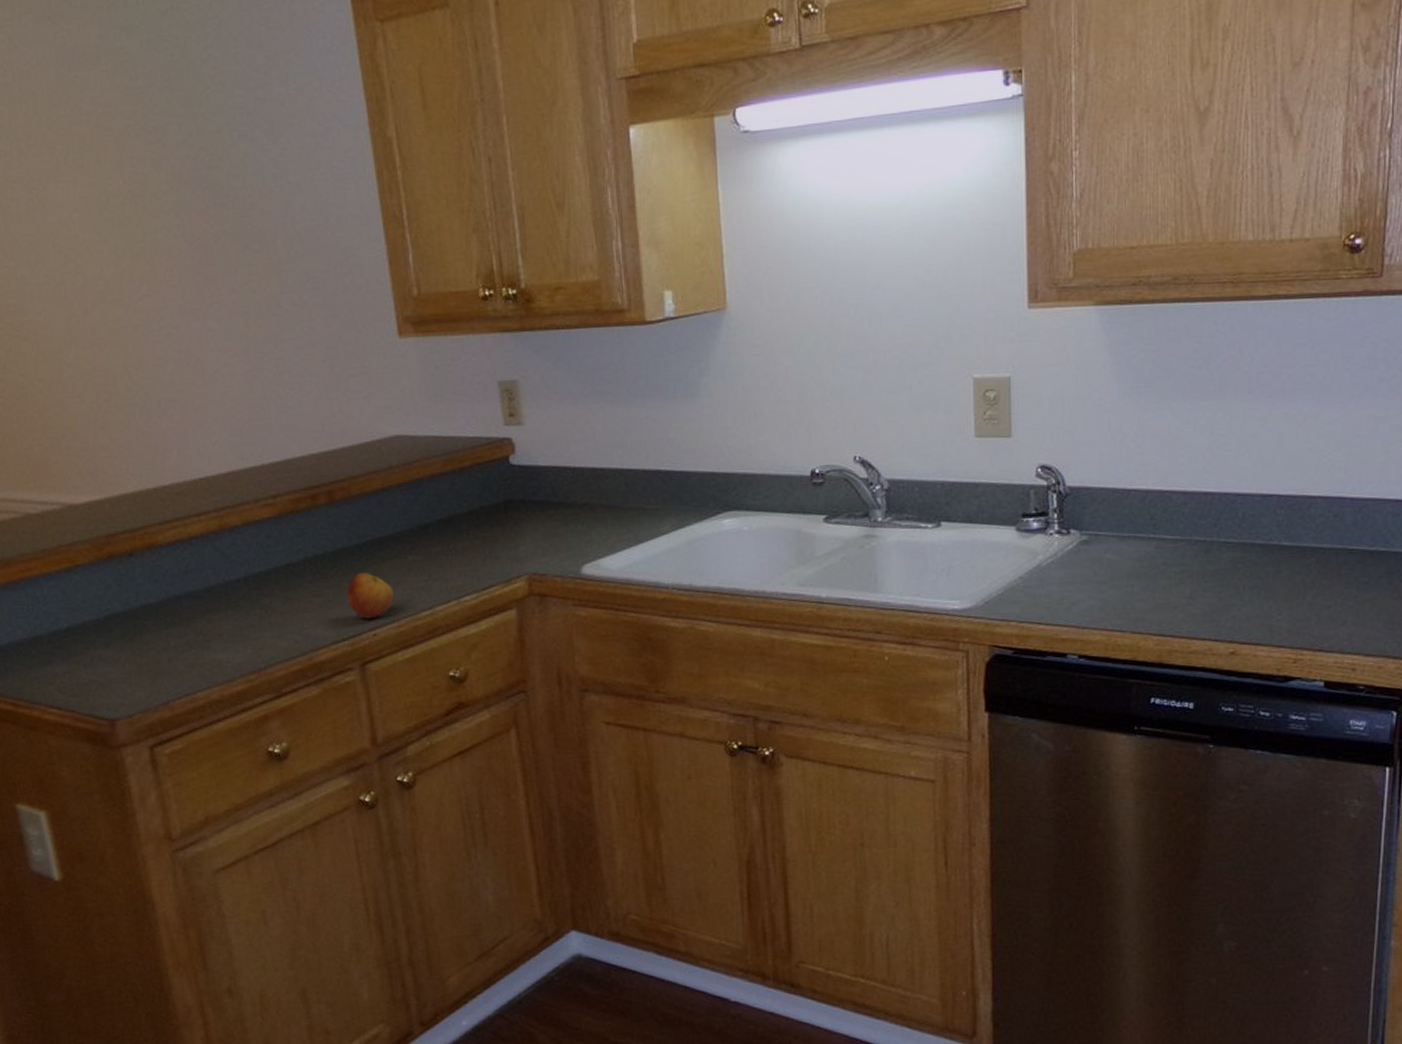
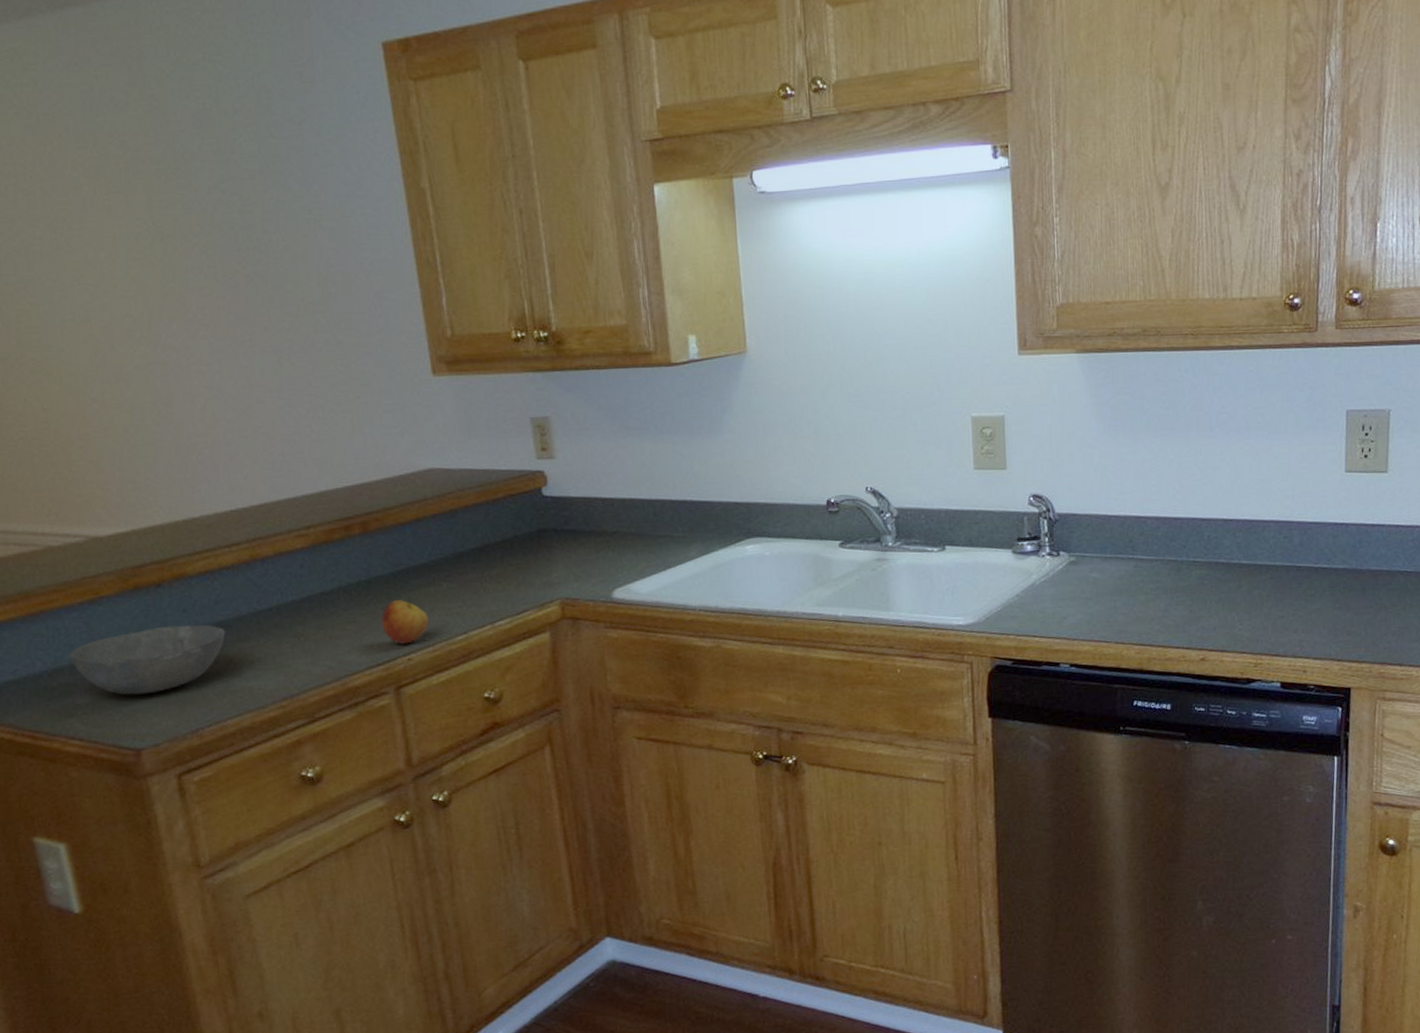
bowl: none [47,594,195,665] -> present [69,624,226,695]

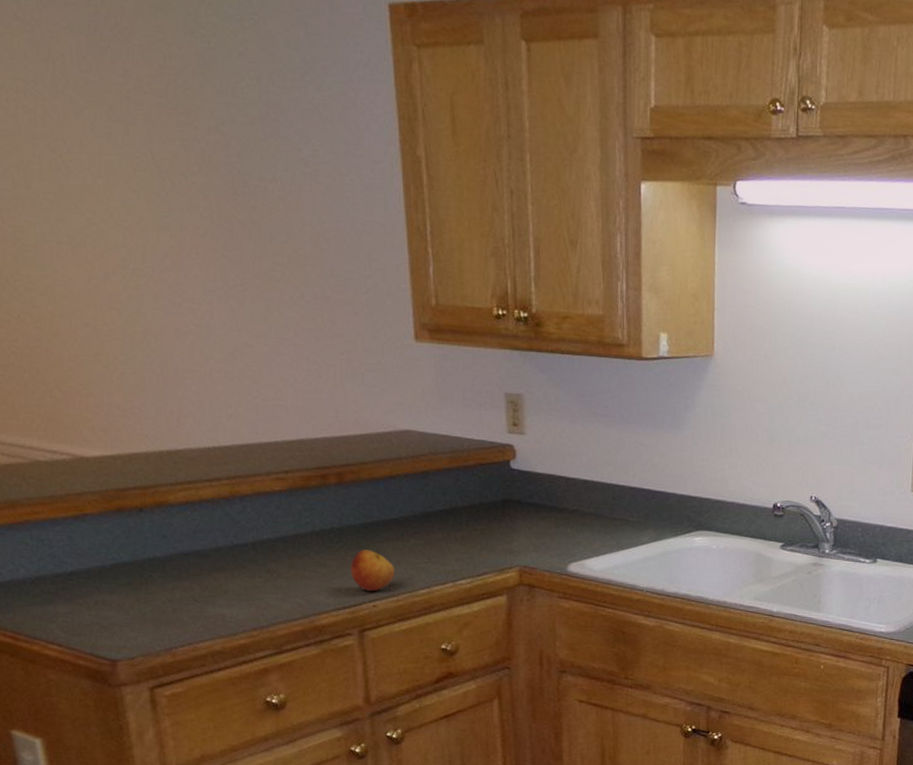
bowl: present [69,624,226,695] -> none [52,549,202,610]

